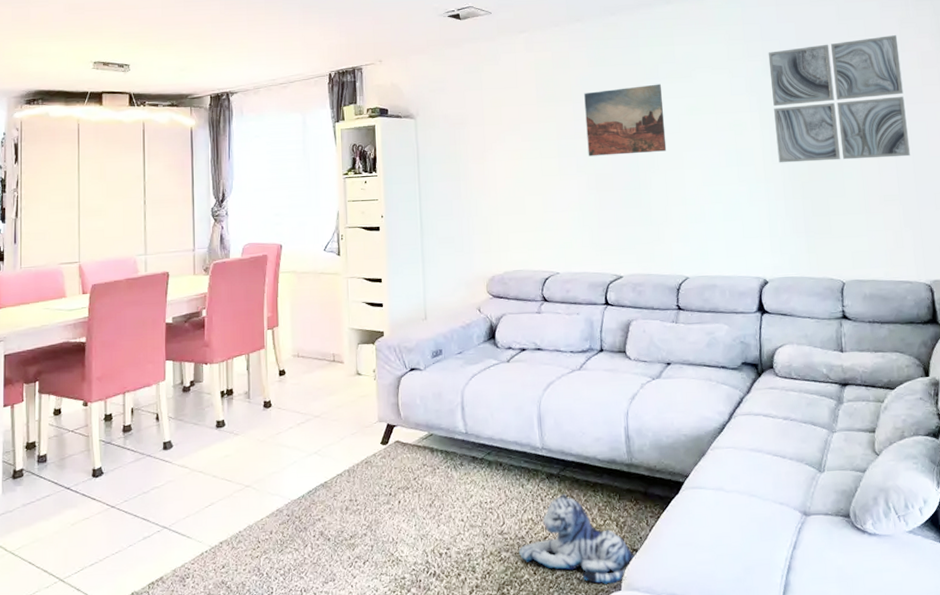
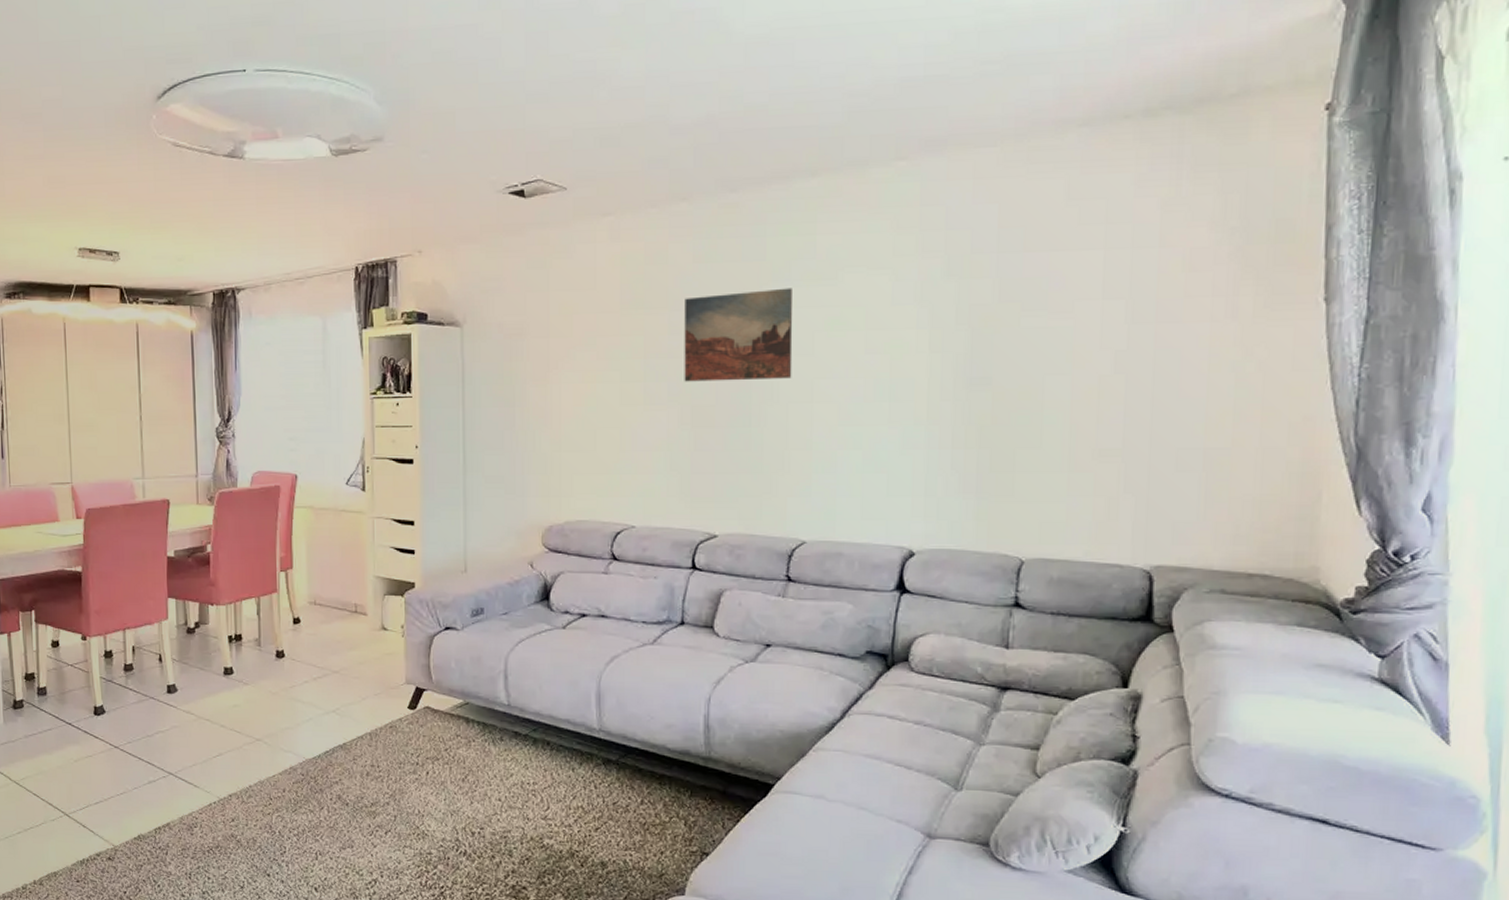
plush toy: present [518,493,636,584] -> none [564,782,706,887]
wall art: present [768,35,911,163] -> none [950,223,1156,400]

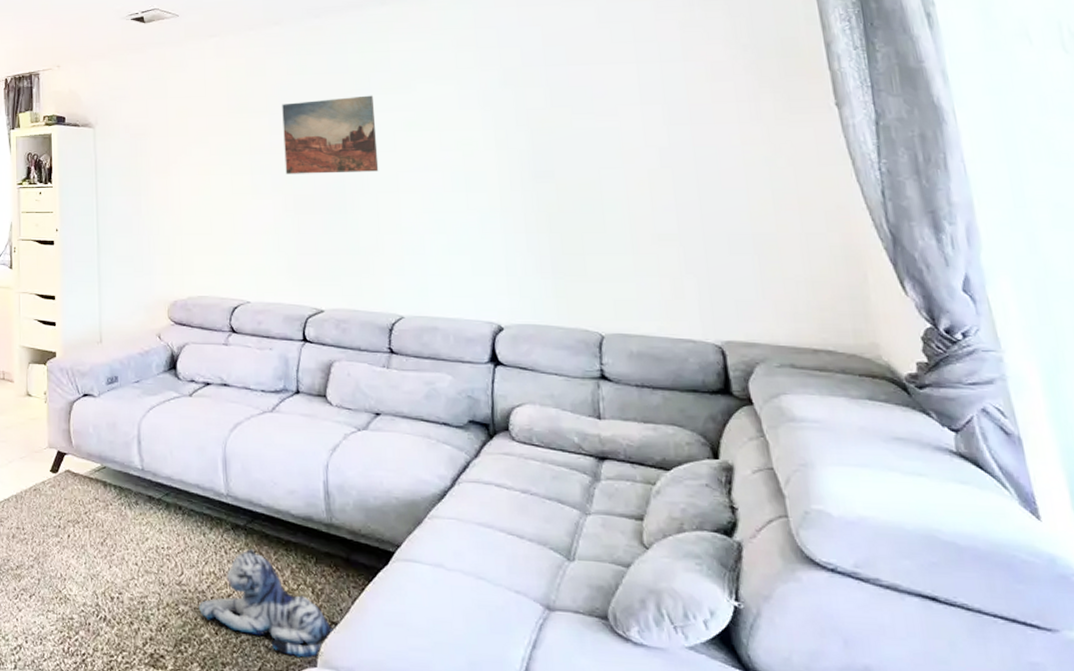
plush toy: none [564,782,706,887] -> present [198,548,335,658]

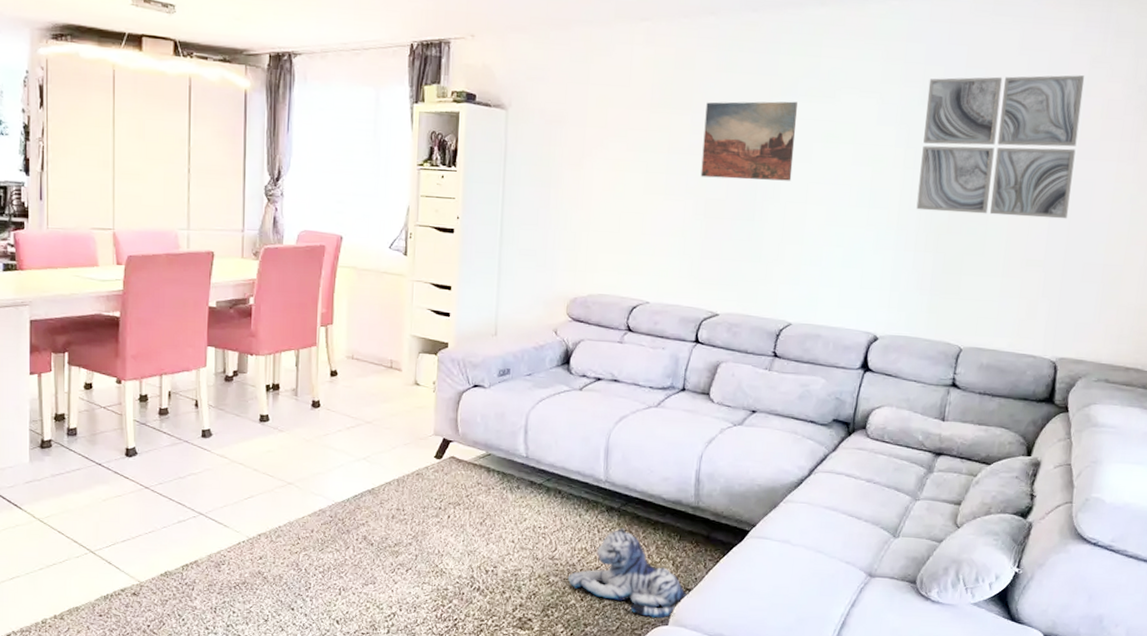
wall art: none [506,41,696,190] -> present [916,75,1085,219]

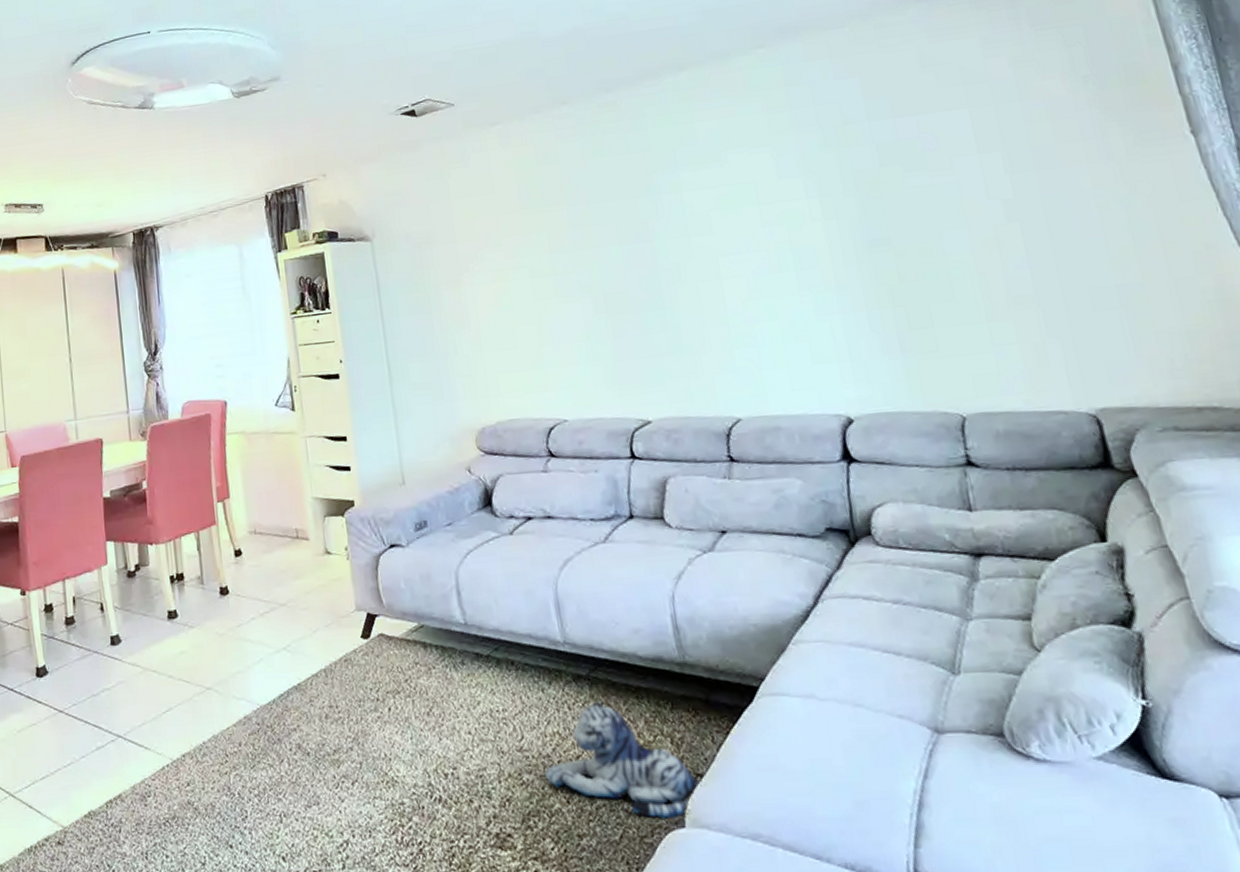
wall art: present [700,101,797,181] -> none [580,173,697,272]
wall art: present [916,75,1085,219] -> none [824,79,1048,263]

